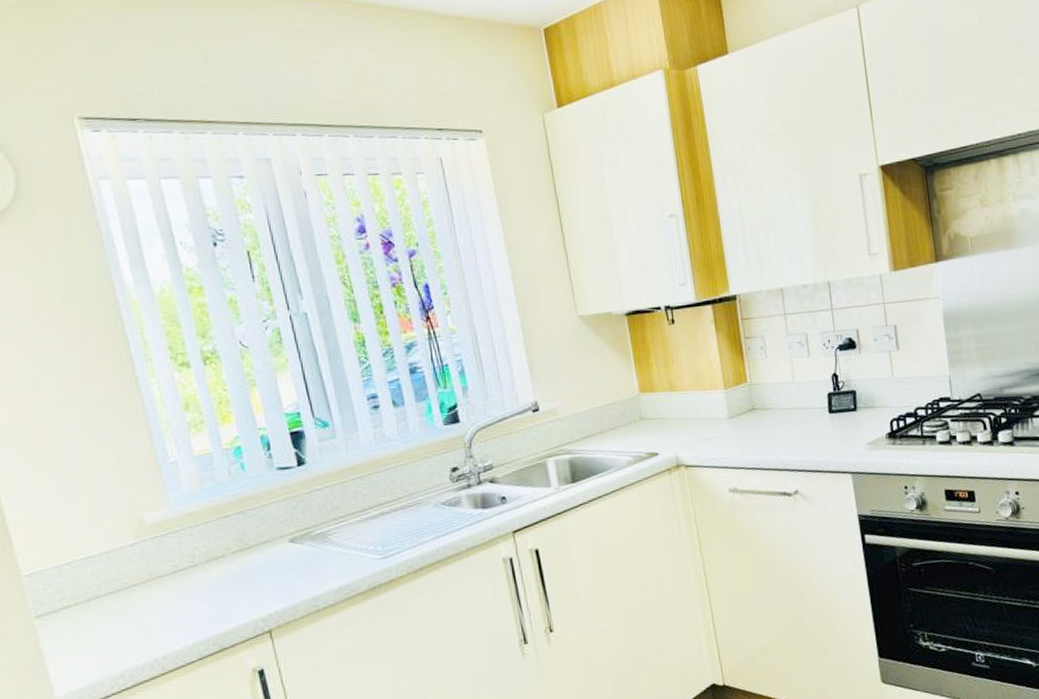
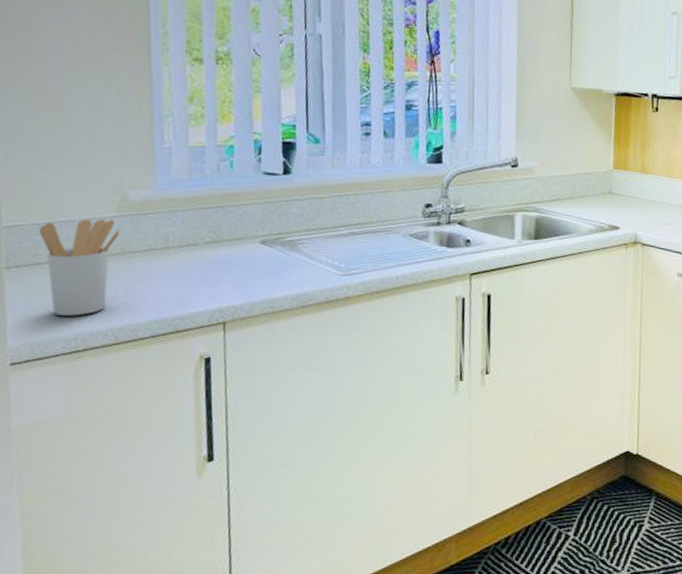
utensil holder: none [60,547,146,656] -> present [38,219,121,316]

